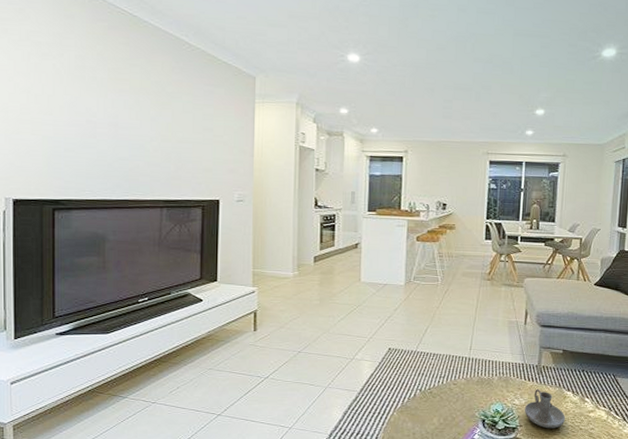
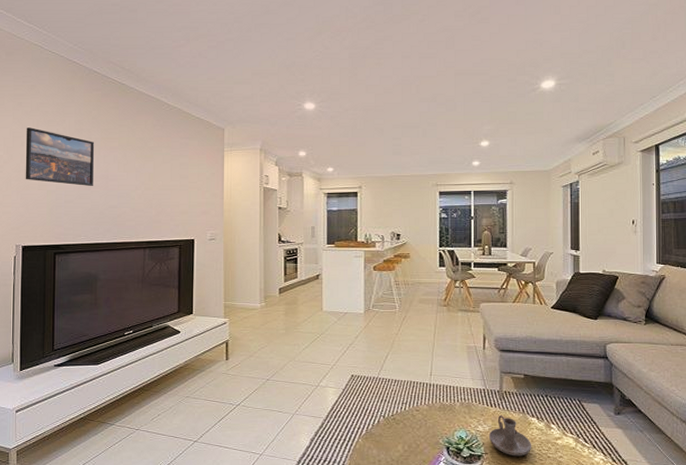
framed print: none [14,60,99,134] -> present [25,127,94,186]

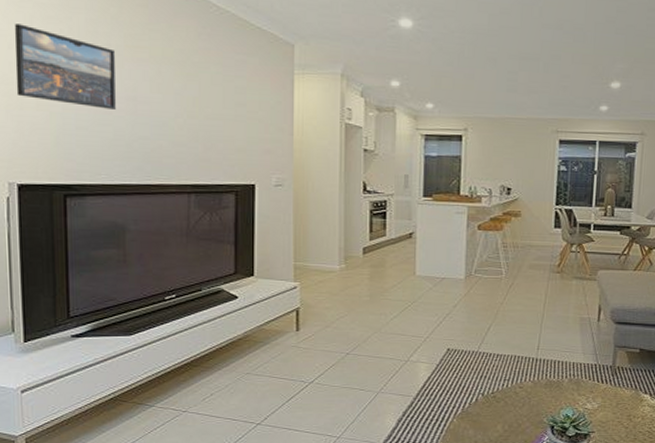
candle holder: present [489,414,532,457] -> none [598,391,643,435]

